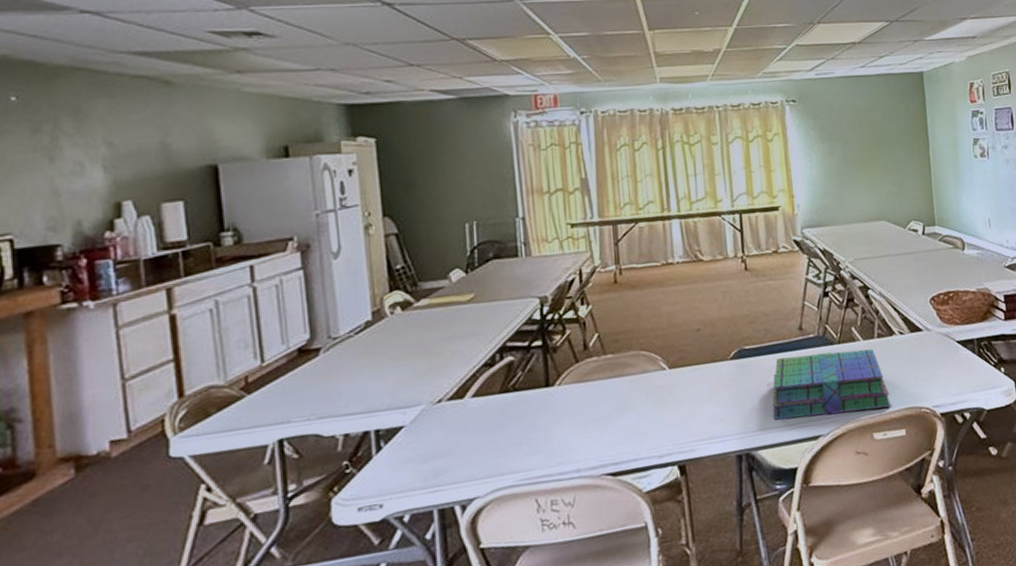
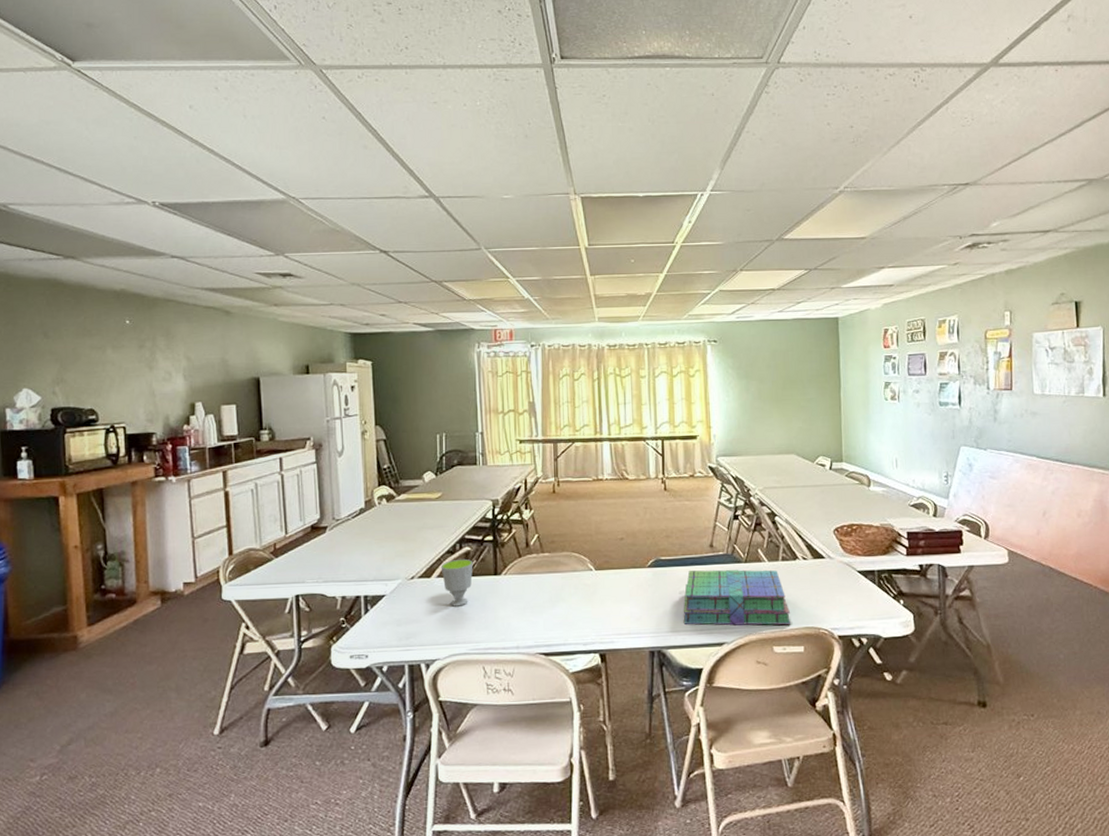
cup: none [476,371,519,431] -> present [440,558,473,607]

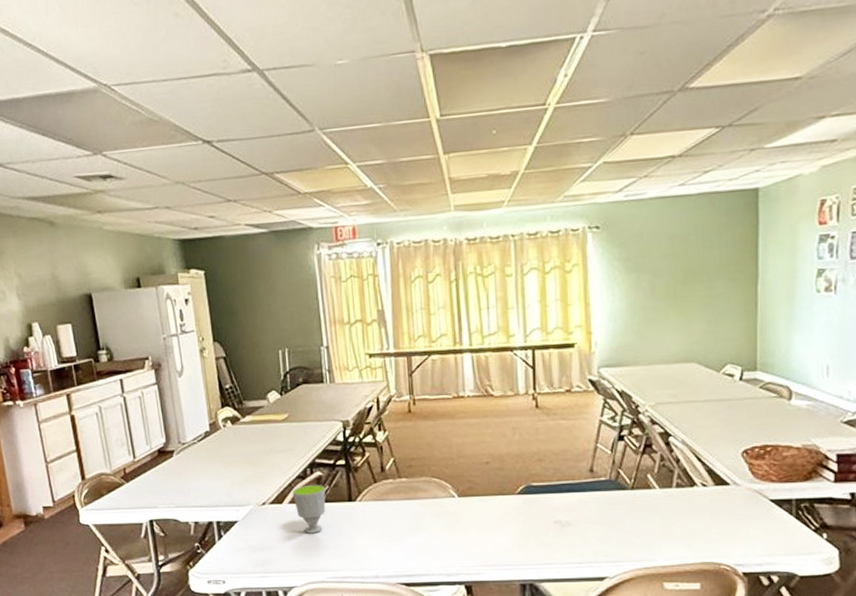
stack of books: present [683,569,791,626] -> none [558,497,686,560]

